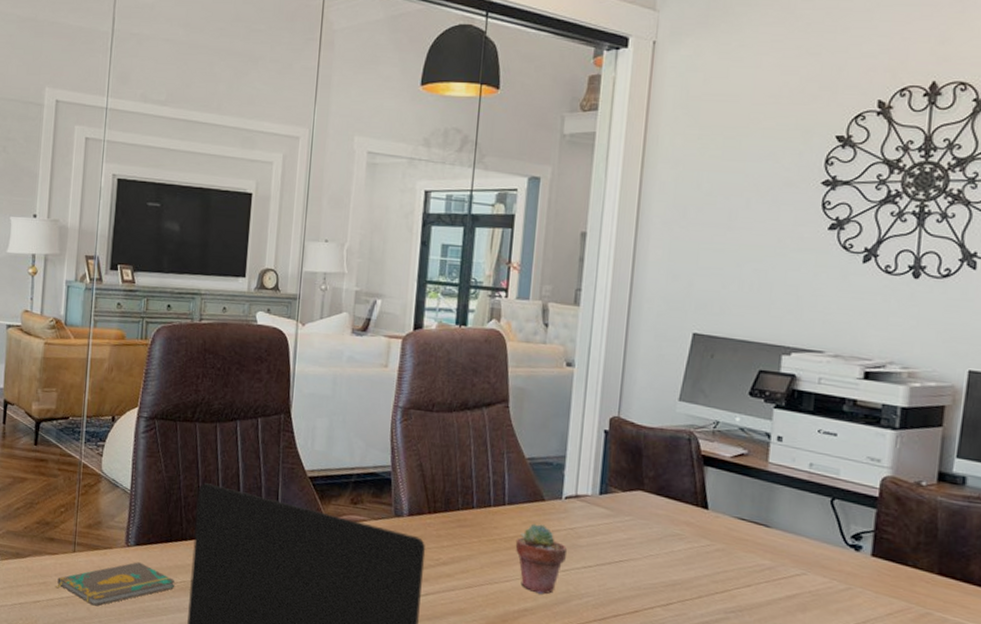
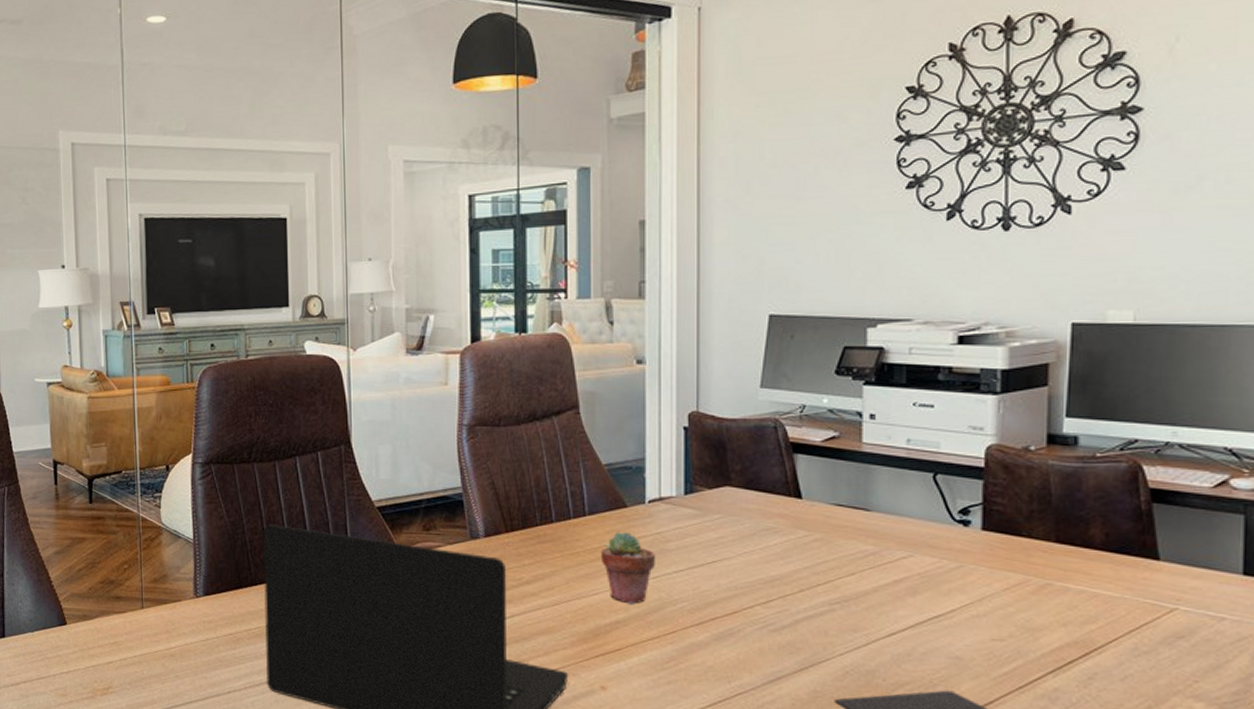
notebook: present [56,562,175,606] -> none [128,612,250,661]

